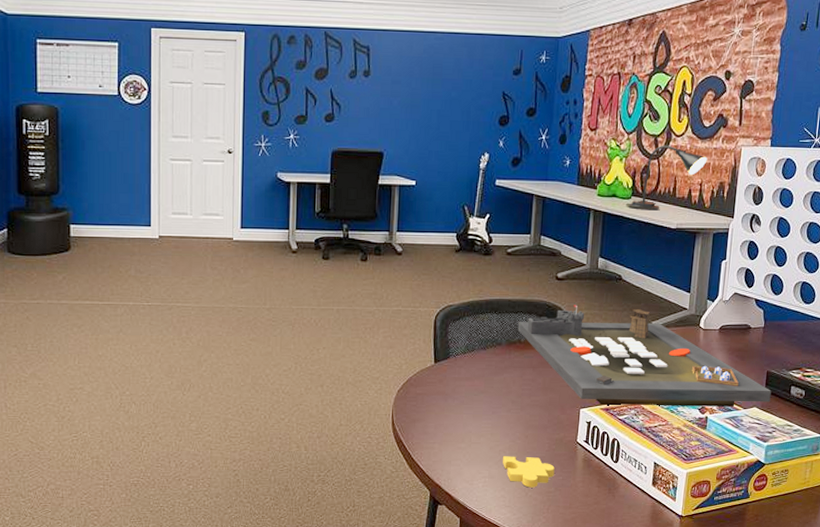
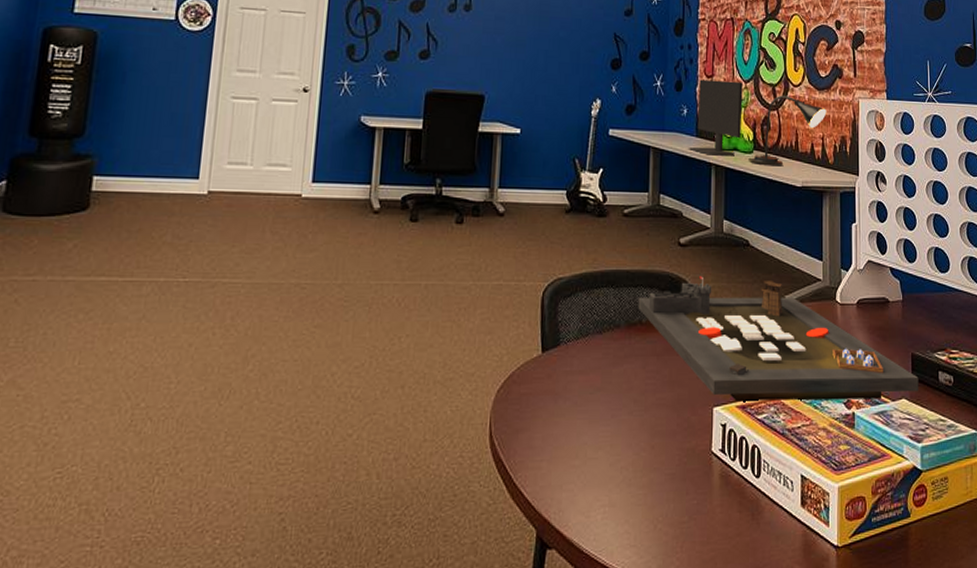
puzzle piece: present [502,456,555,488] -> none [624,474,687,518]
computer monitor: none [569,132,626,202] -> present [688,79,743,156]

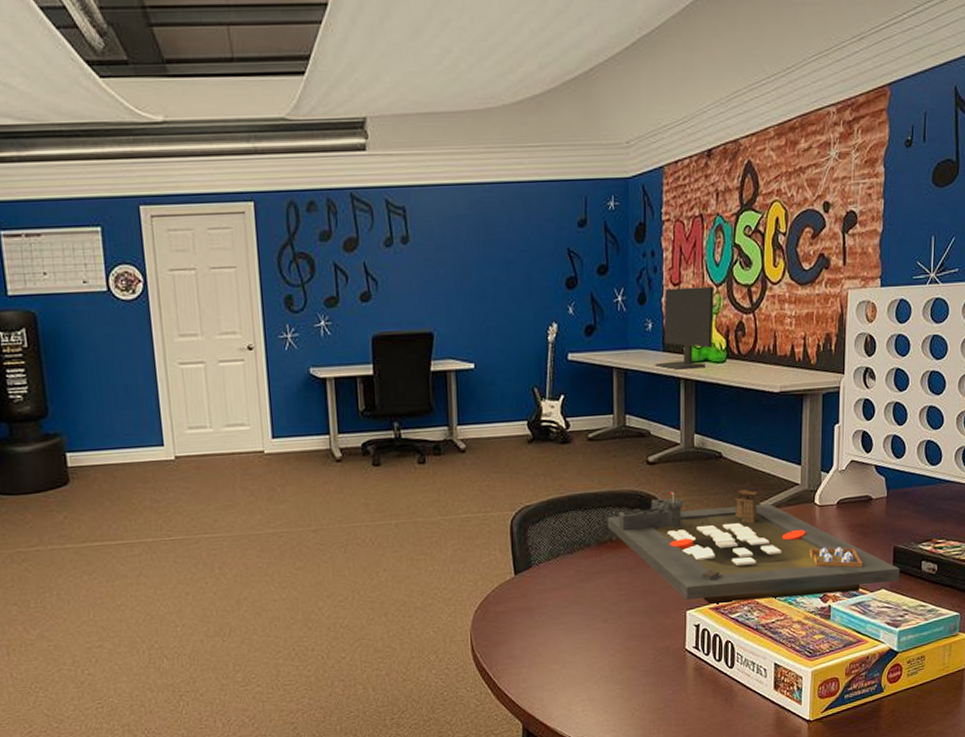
desk lamp: present [748,95,827,167] -> none [720,295,810,374]

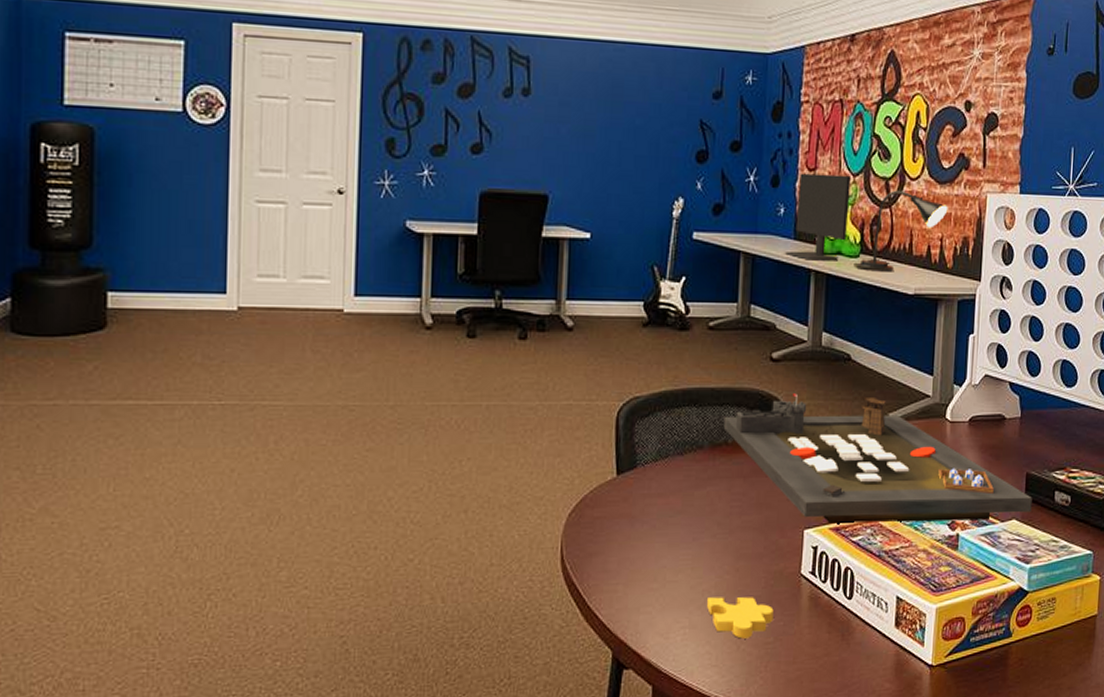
puzzle piece: none [602,671,663,707] -> present [706,597,774,639]
desk lamp: none [720,295,810,374] -> present [853,190,948,272]

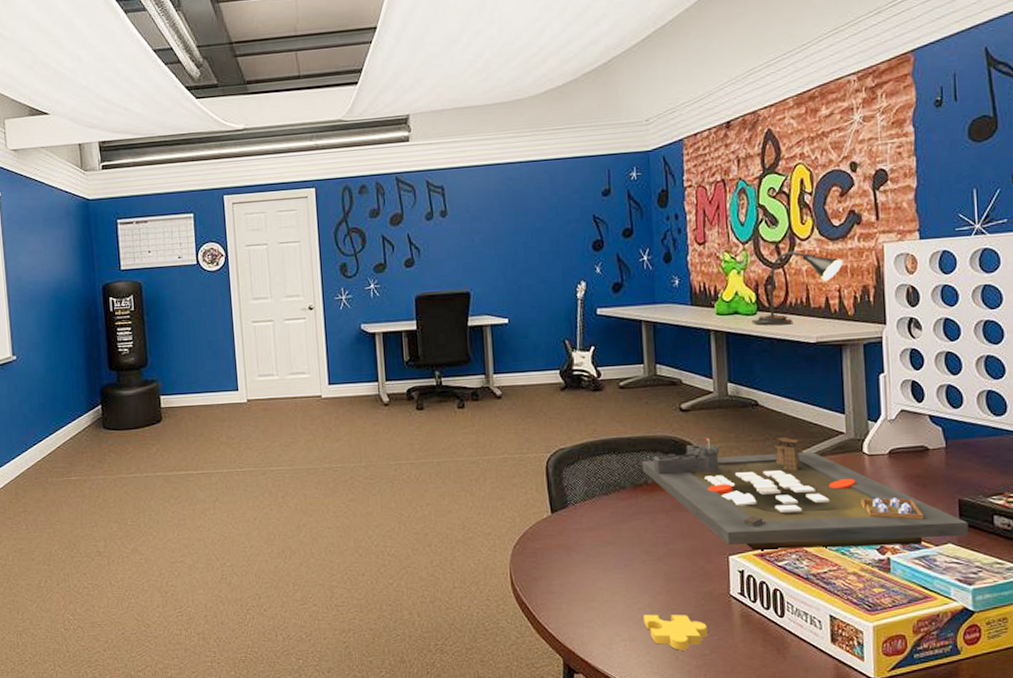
computer monitor: present [784,173,851,261] -> none [683,244,742,322]

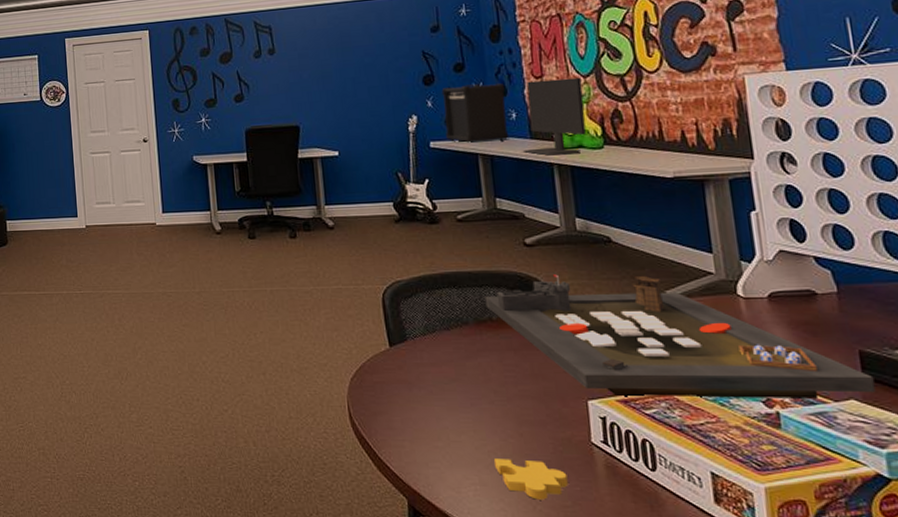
amplifier: none [610,249,672,310] -> present [441,83,510,143]
computer monitor: none [683,244,742,322] -> present [522,77,586,156]
desk lamp: present [751,251,843,326] -> none [598,84,699,160]

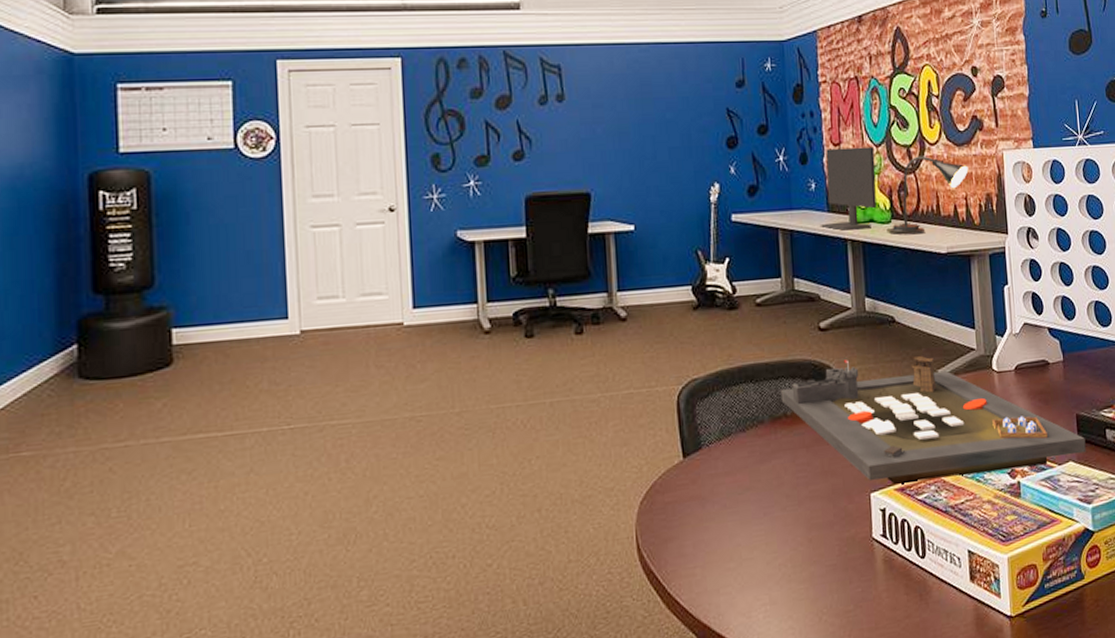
amplifier: present [441,83,510,143] -> none [745,149,809,216]
puzzle piece: present [493,458,568,500] -> none [783,566,851,610]
desk lamp: none [598,84,699,160] -> present [886,156,969,235]

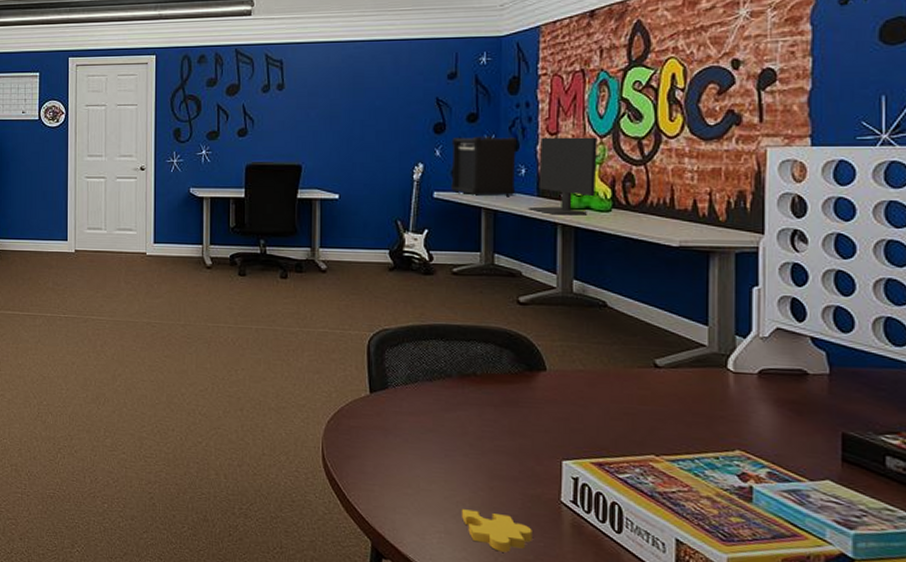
amplifier: none [745,149,809,216] -> present [451,136,517,196]
gameboard: present [780,356,1086,485] -> none [471,334,853,476]
puzzle piece: none [783,566,851,610] -> present [461,509,532,553]
desk lamp: present [886,156,969,235] -> none [605,148,717,225]

